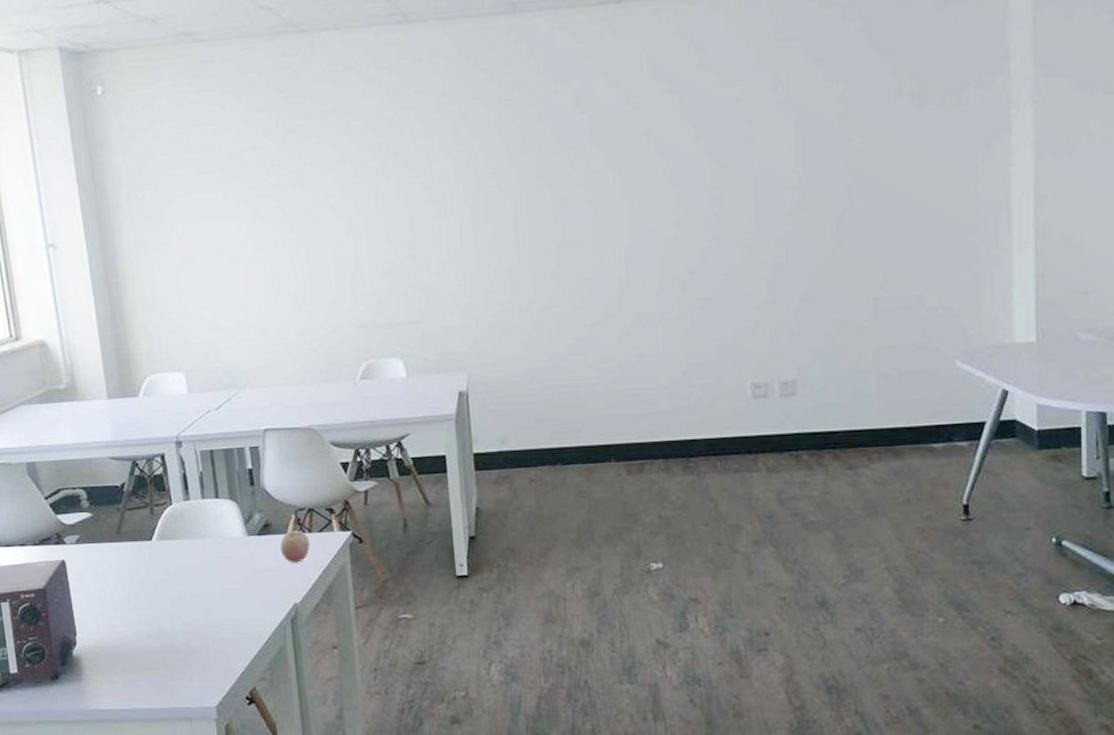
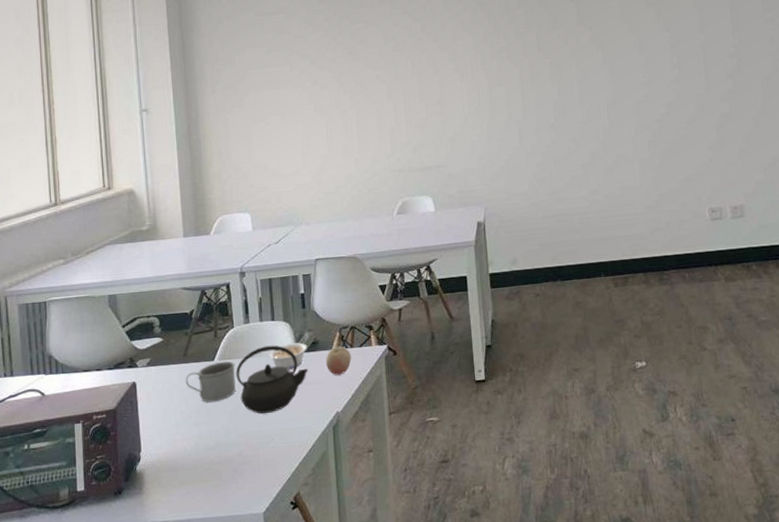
mug: none [120,541,178,586] -> present [185,361,236,402]
kettle: none [177,526,260,601] -> present [236,345,308,414]
legume: none [214,524,258,554] -> present [269,342,308,370]

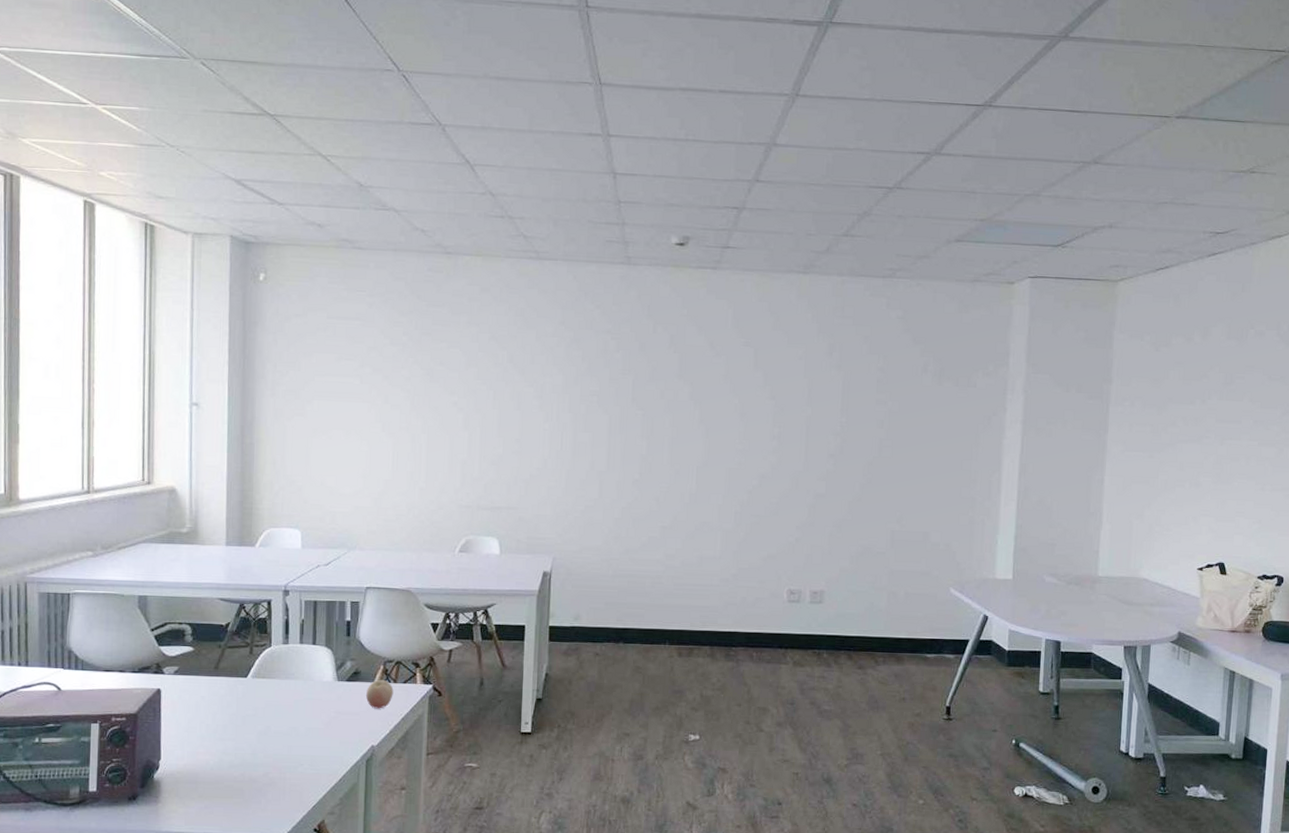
mug: present [185,361,236,402] -> none [214,679,269,719]
kettle: present [236,345,308,414] -> none [269,669,346,738]
legume: present [269,342,308,370] -> none [306,670,348,697]

